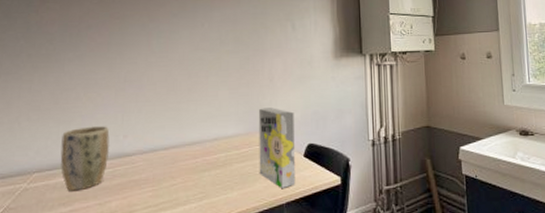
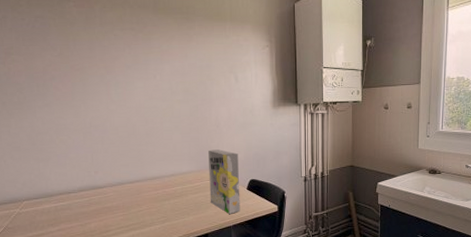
plant pot: present [60,126,110,191] -> none [42,164,85,215]

